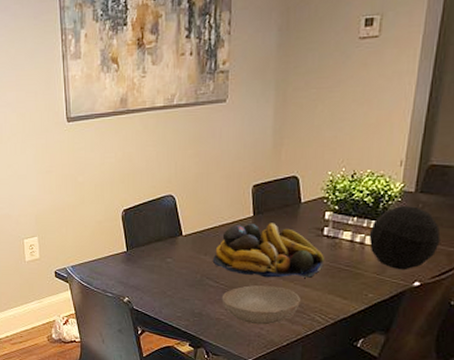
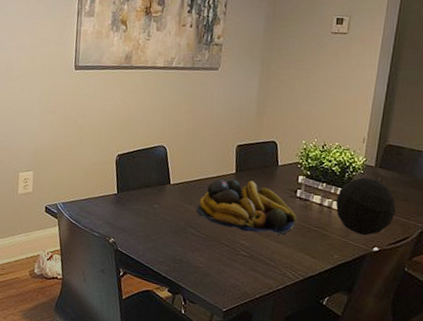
bowl: present [221,285,300,325] -> none [202,237,274,277]

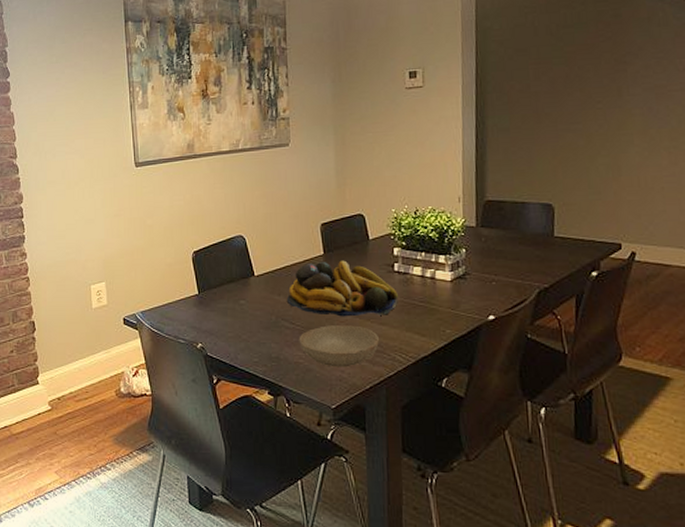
bowl: none [202,237,274,277] -> present [299,325,379,368]
decorative orb: present [335,176,396,236] -> none [438,239,507,304]

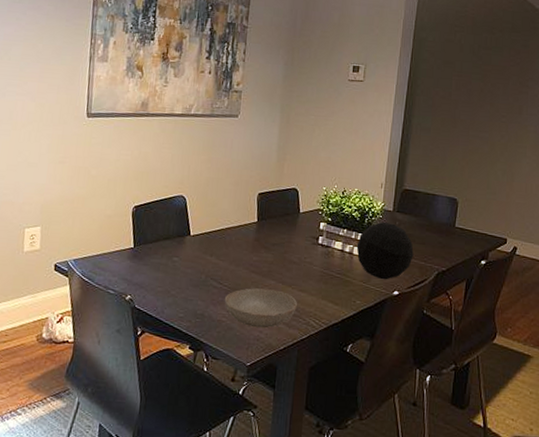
fruit bowl: present [287,260,399,317] -> none [218,228,320,283]
decorative orb: none [438,239,507,304] -> present [356,221,414,280]

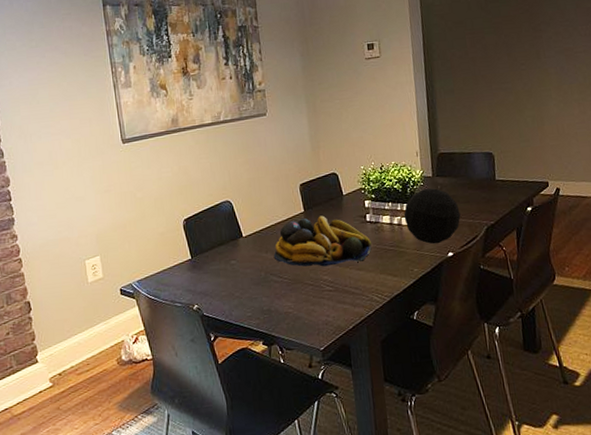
fruit bowl: none [218,228,320,283] -> present [274,215,372,267]
bowl: present [224,288,297,329] -> none [287,273,358,313]

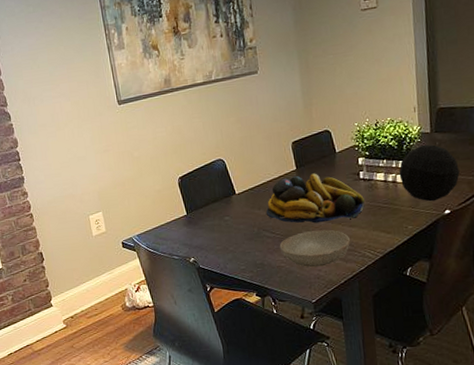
bowl: none [287,273,358,313] -> present [279,229,350,268]

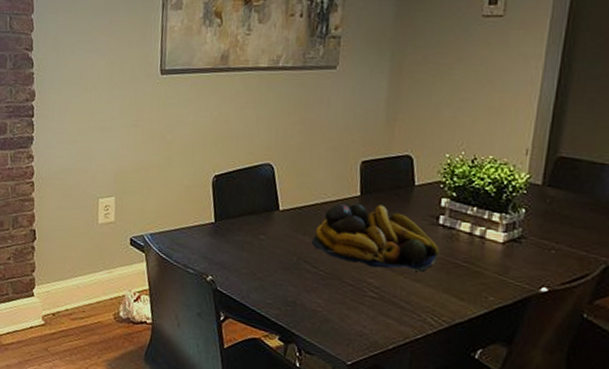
bowl: present [279,229,350,268] -> none [319,274,410,323]
decorative orb: present [399,144,460,202] -> none [490,198,571,273]

